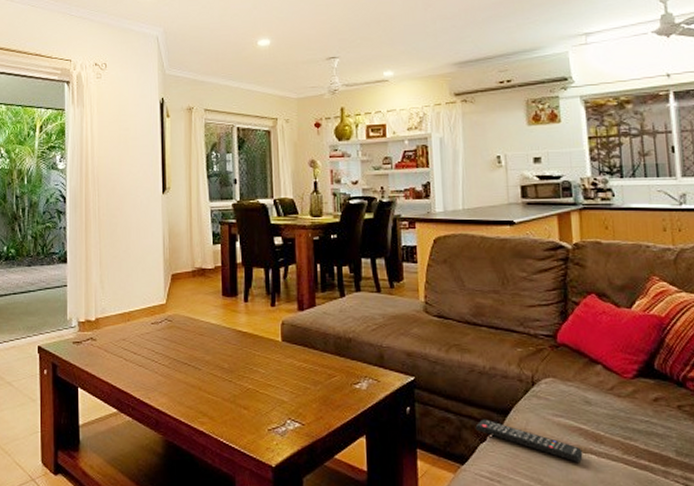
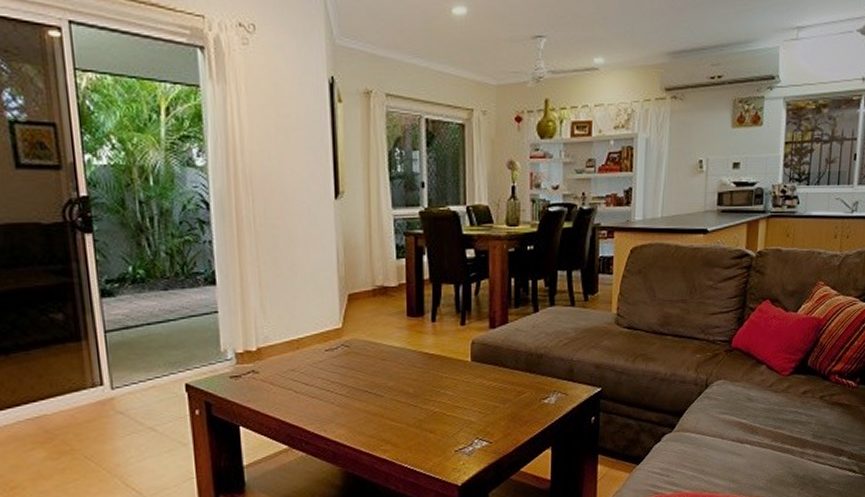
remote control: present [475,419,583,462] -> none [652,421,740,452]

